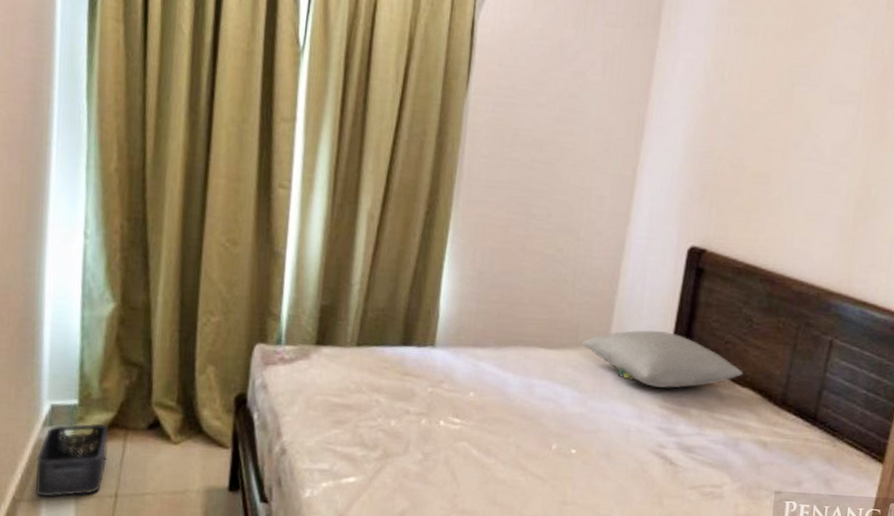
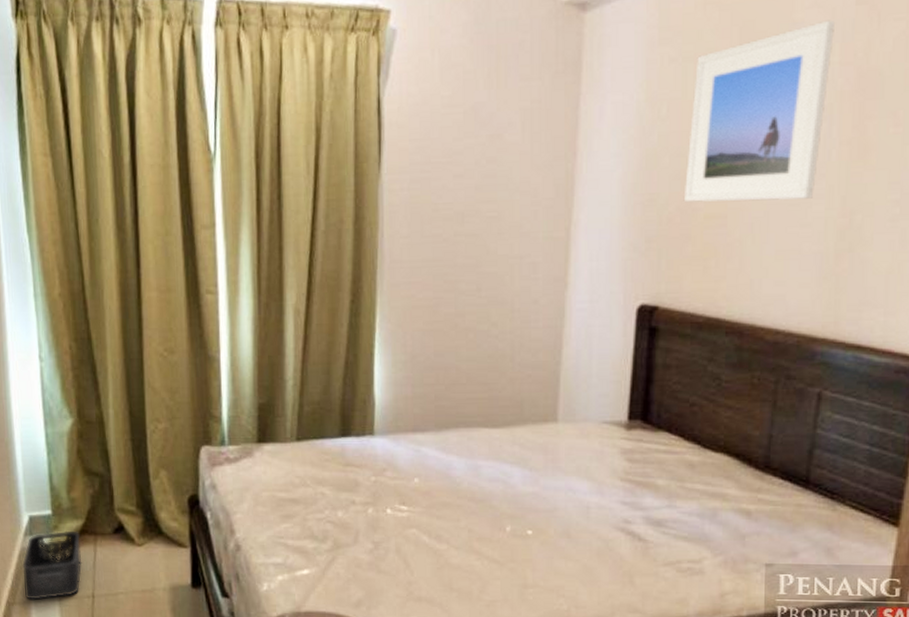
pillow: present [582,329,744,388] -> none [528,398,715,459]
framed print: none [736,18,869,170] -> present [685,20,834,203]

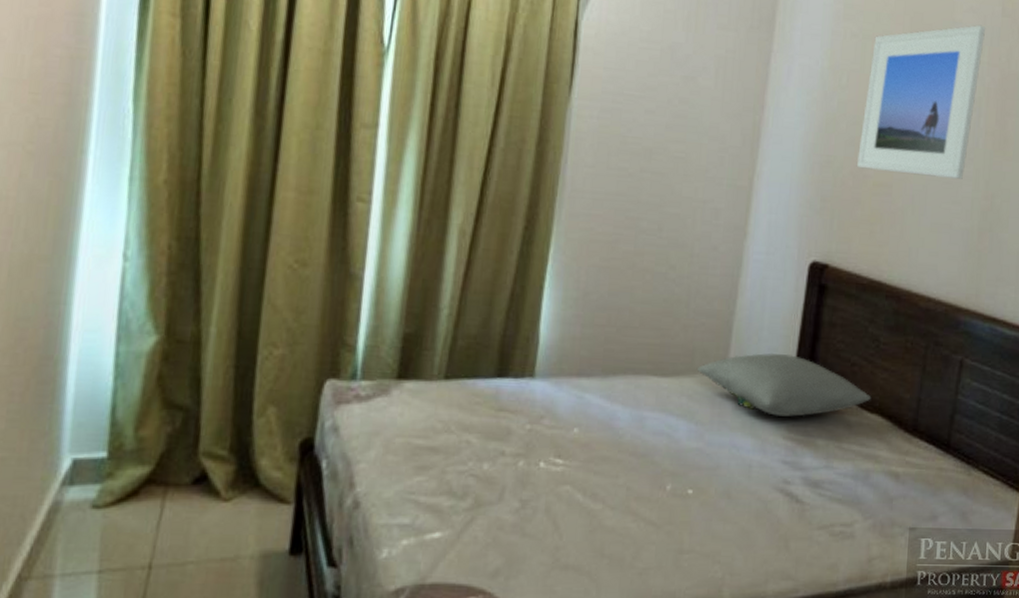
storage bin: present [22,530,82,600] -> none [48,479,144,573]
pillow: none [528,398,715,459] -> present [697,352,872,417]

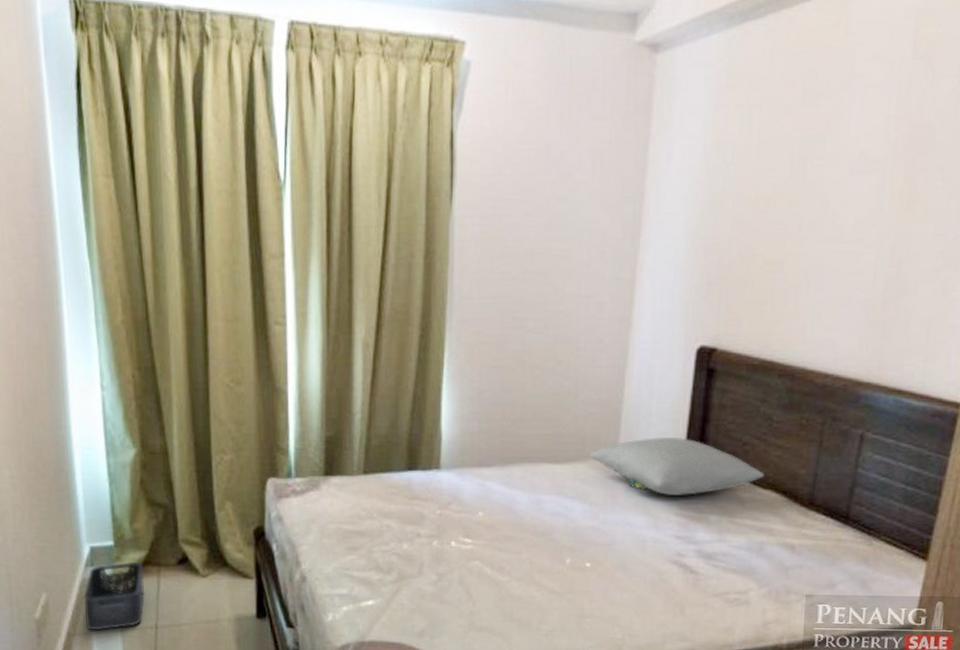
storage bin: none [48,479,144,573] -> present [83,561,145,631]
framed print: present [857,25,985,179] -> none [745,73,892,249]

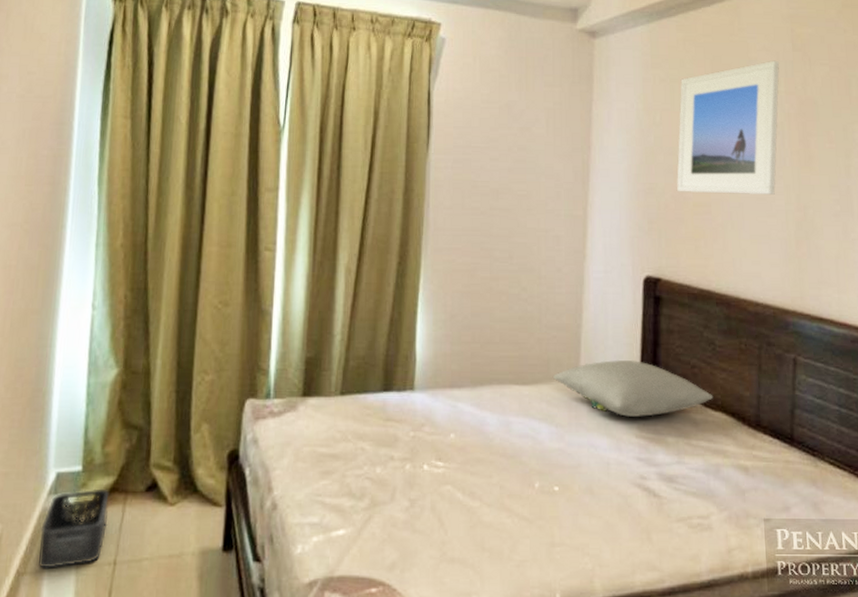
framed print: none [745,73,892,249] -> present [677,60,779,195]

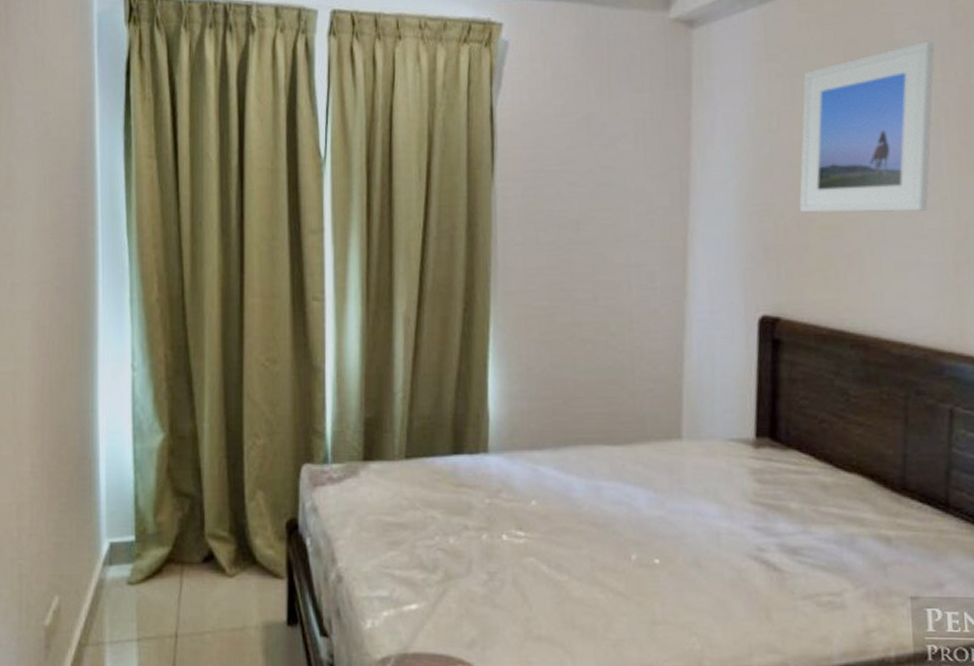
storage bin: present [39,488,109,568] -> none [99,559,166,640]
pillow: present [553,359,714,417] -> none [650,414,847,480]

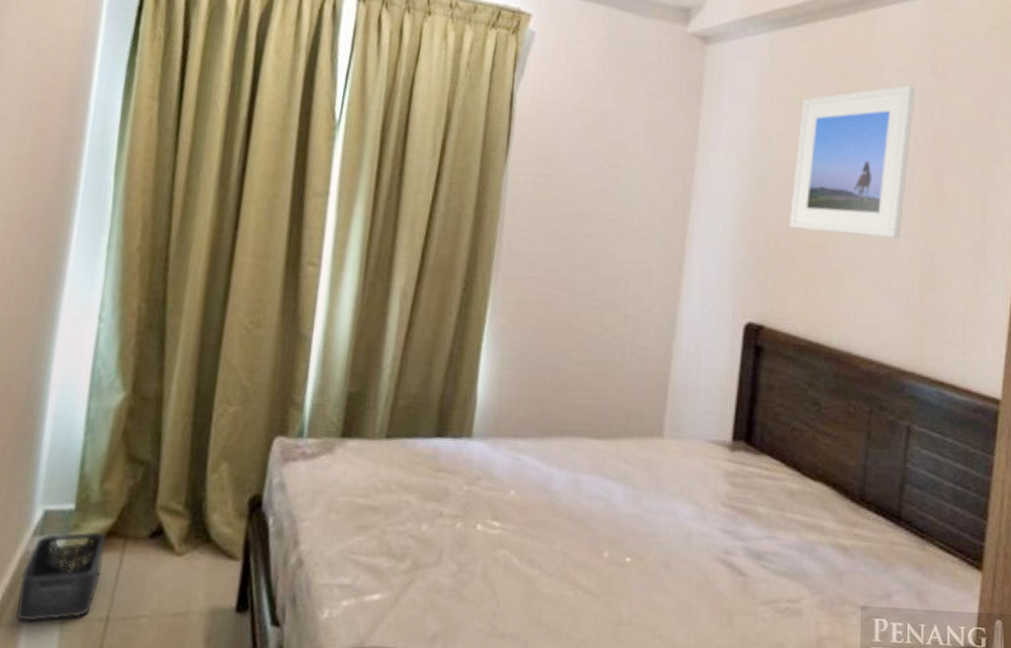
storage bin: none [99,559,166,640] -> present [16,531,106,622]

